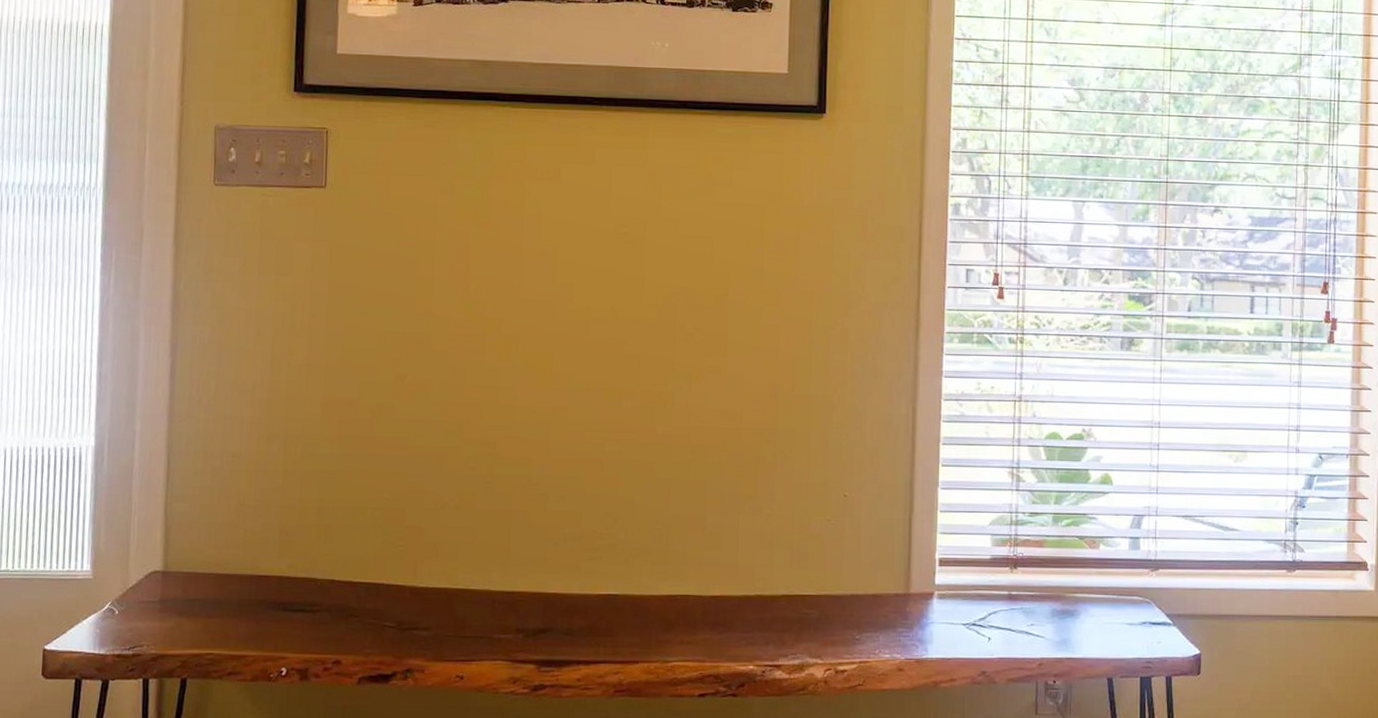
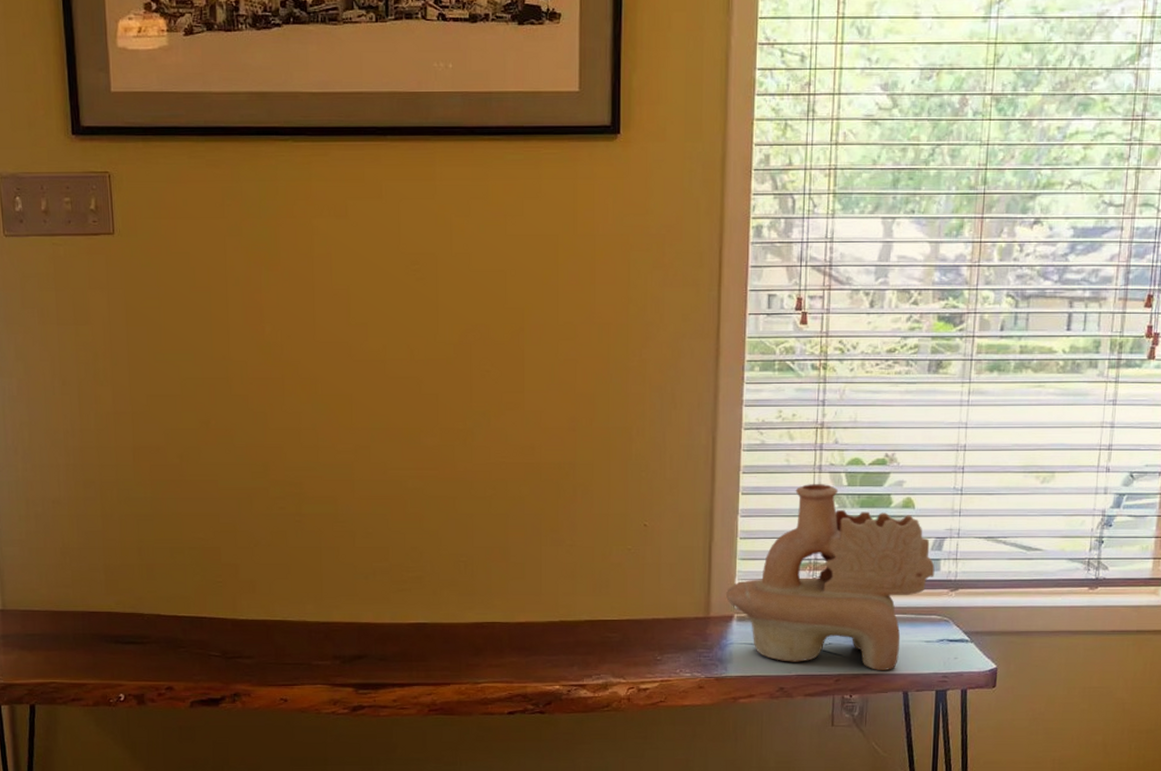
decorative vase: none [927,457,1135,655] -> present [726,484,935,671]

